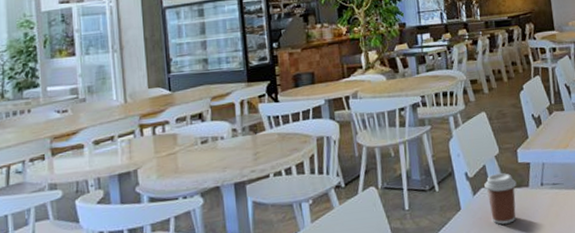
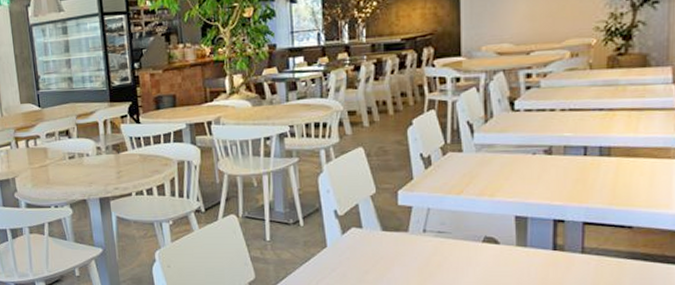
coffee cup: present [484,173,517,225] -> none [355,215,394,267]

